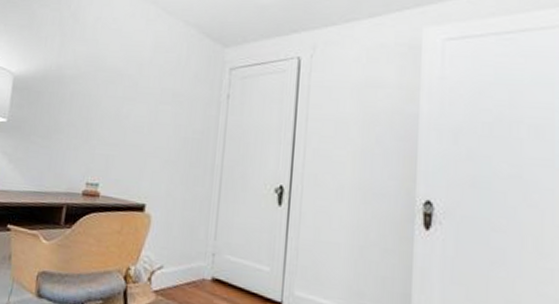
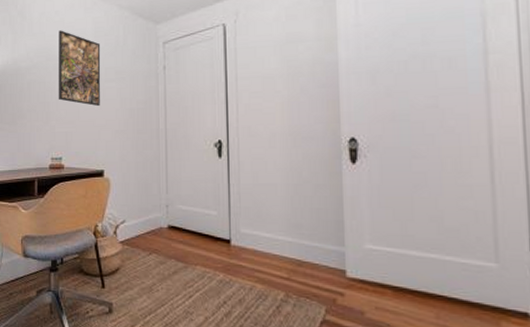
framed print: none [103,39,160,131] -> present [58,30,101,107]

